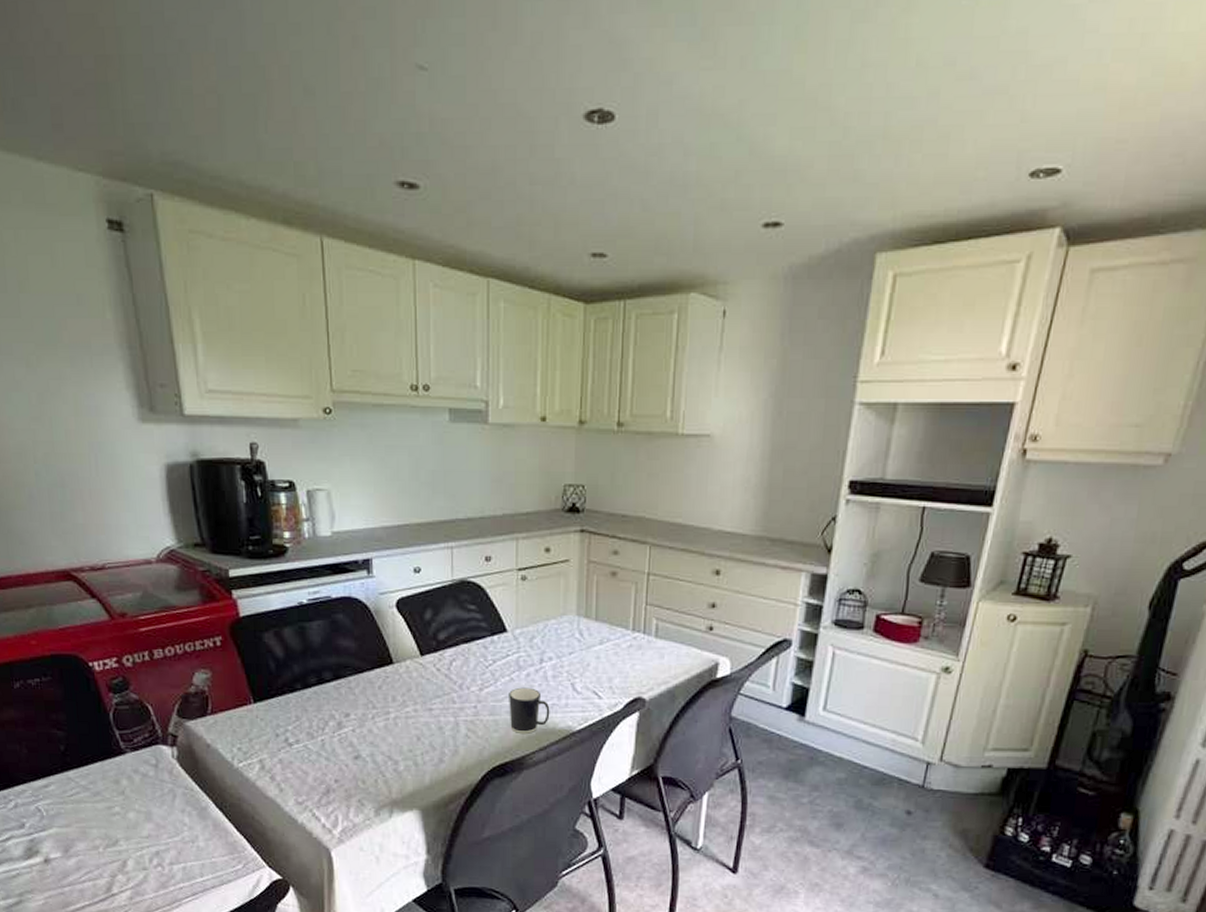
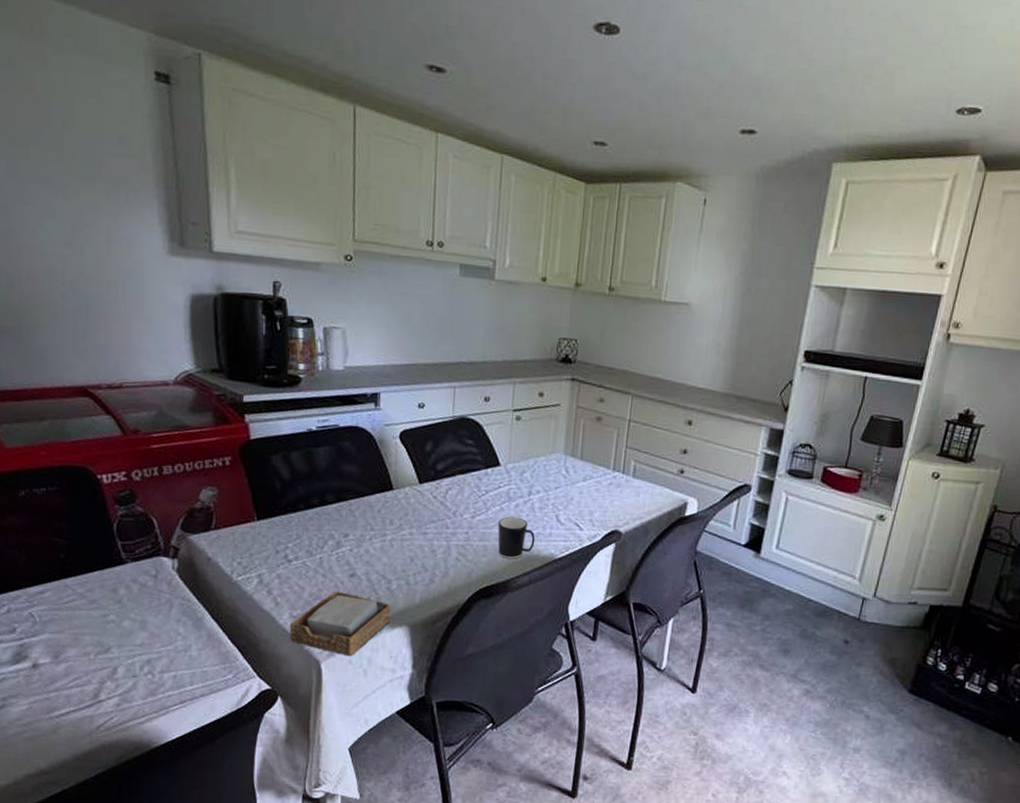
napkin holder: none [295,774,401,844] -> present [289,591,392,657]

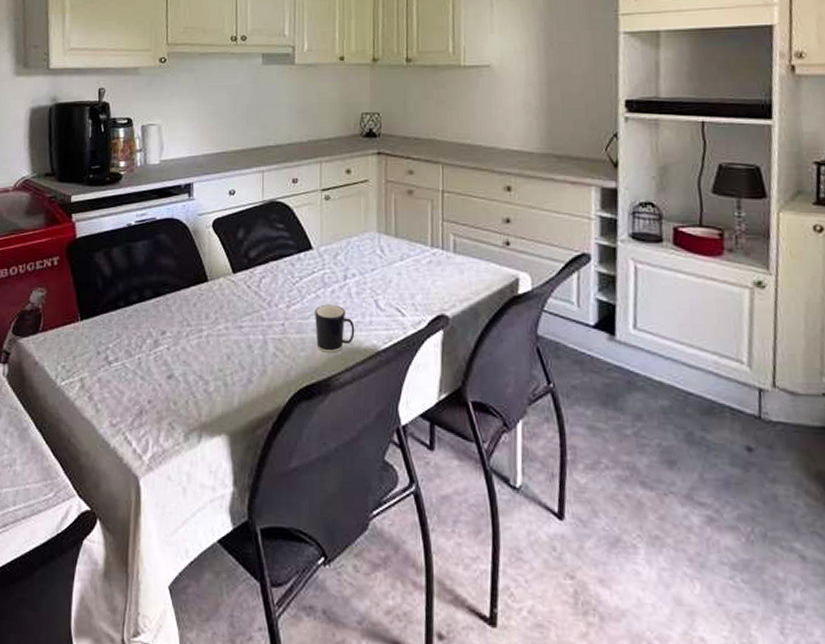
napkin holder: present [289,591,392,657] -> none [109,394,210,472]

